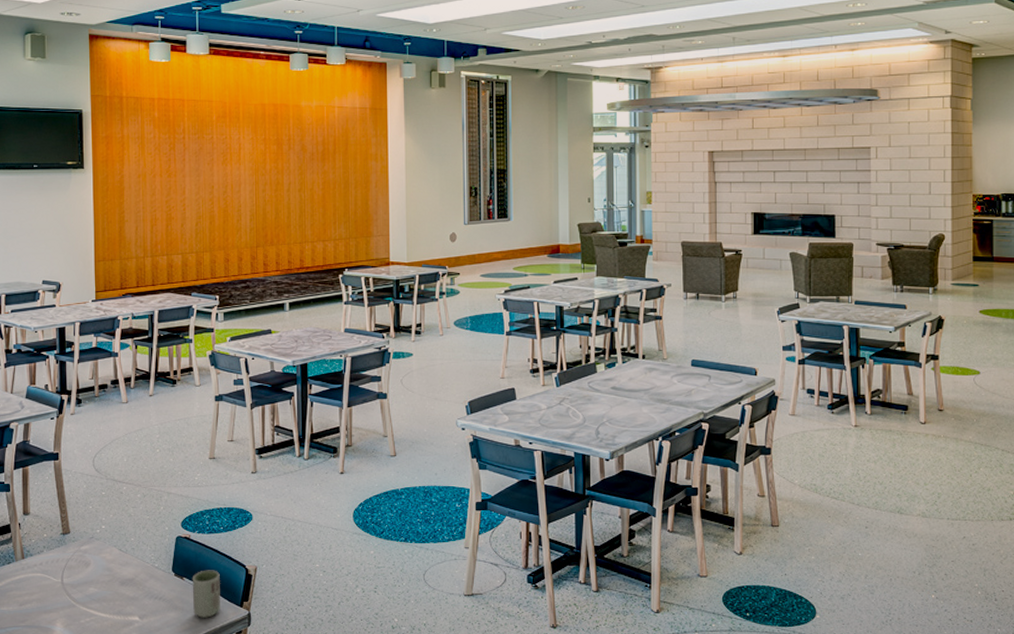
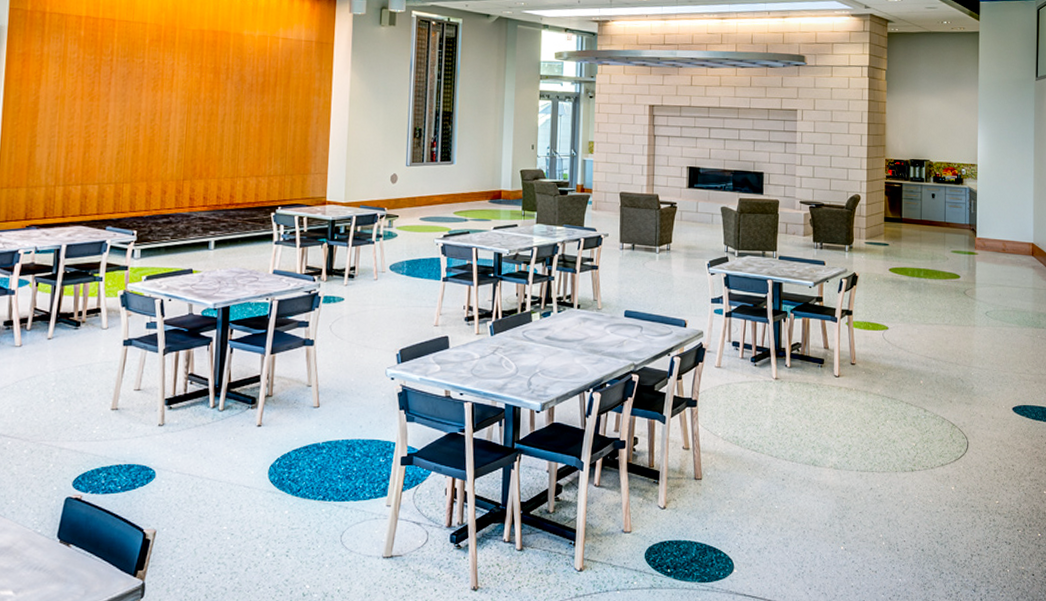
cup: present [192,570,220,618] -> none [78,535,113,590]

